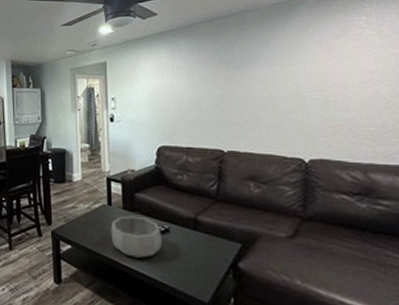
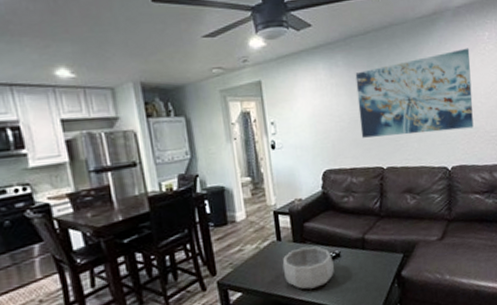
wall art: none [198,33,342,120] -> present [355,48,474,138]

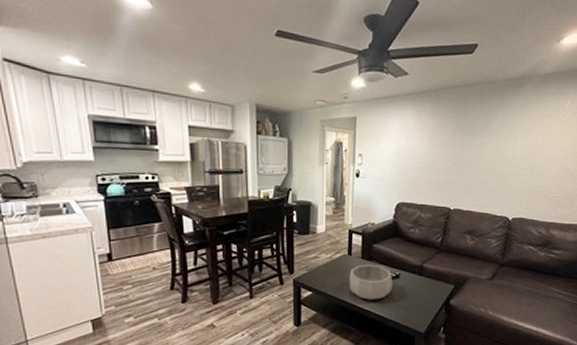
wall art: present [355,48,474,138] -> none [435,113,550,187]

